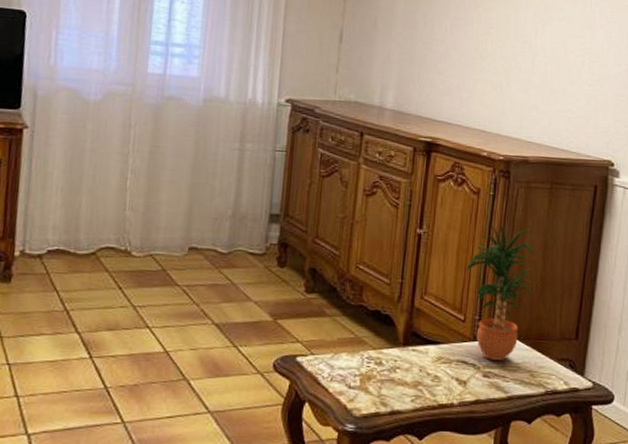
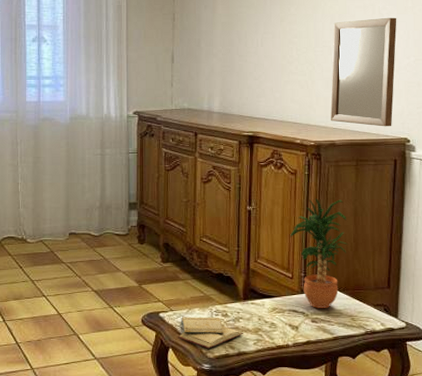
diary: none [318,363,399,405] -> present [178,317,243,349]
home mirror: none [525,14,610,146] -> present [330,17,397,127]

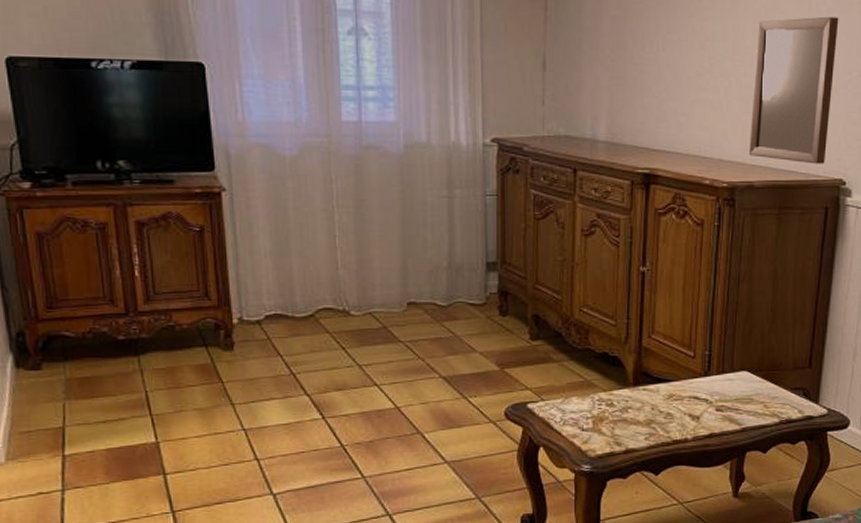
diary: present [178,317,243,349] -> none [551,407,632,446]
potted plant: present [290,198,348,308] -> none [693,256,764,394]

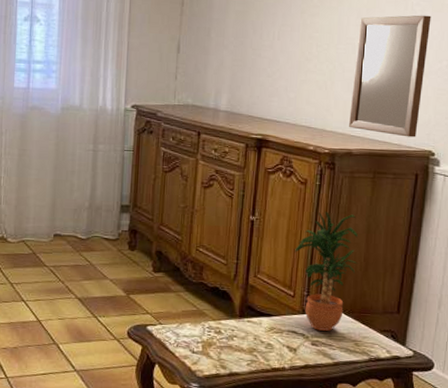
potted plant: none [693,256,764,394] -> present [295,211,358,331]

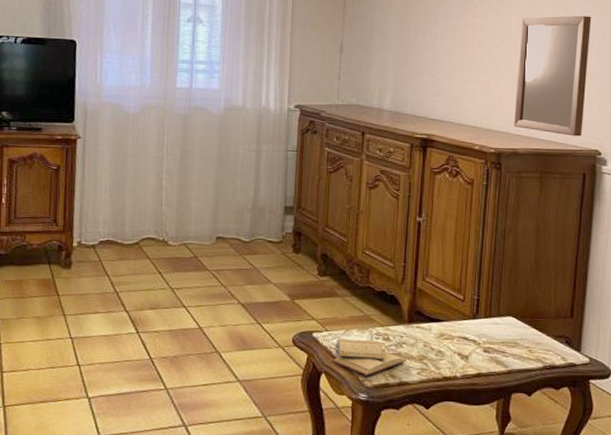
diary: none [166,331,237,367] -> present [332,338,406,376]
potted plant: present [295,211,358,331] -> none [463,212,528,337]

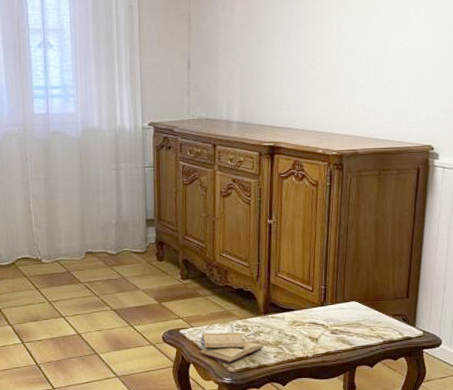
home mirror: present [514,15,591,137] -> none [354,15,425,134]

